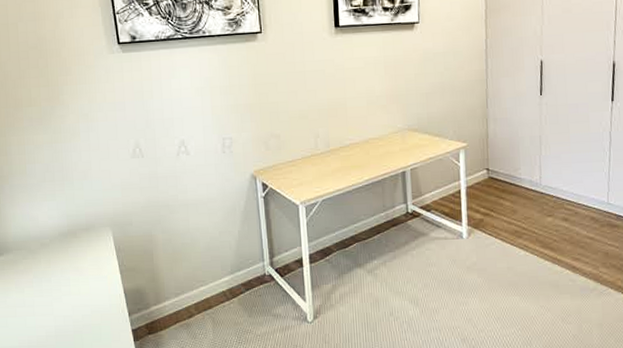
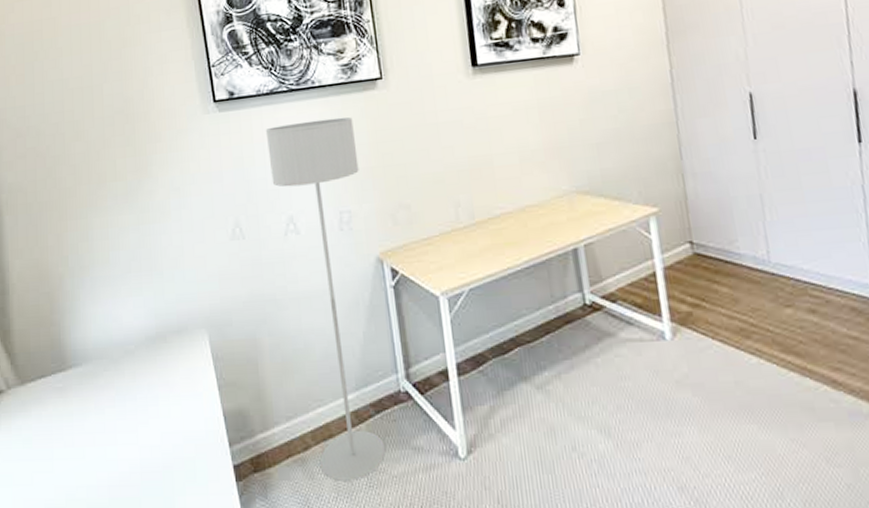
floor lamp: none [162,62,253,339] -> present [265,117,386,481]

